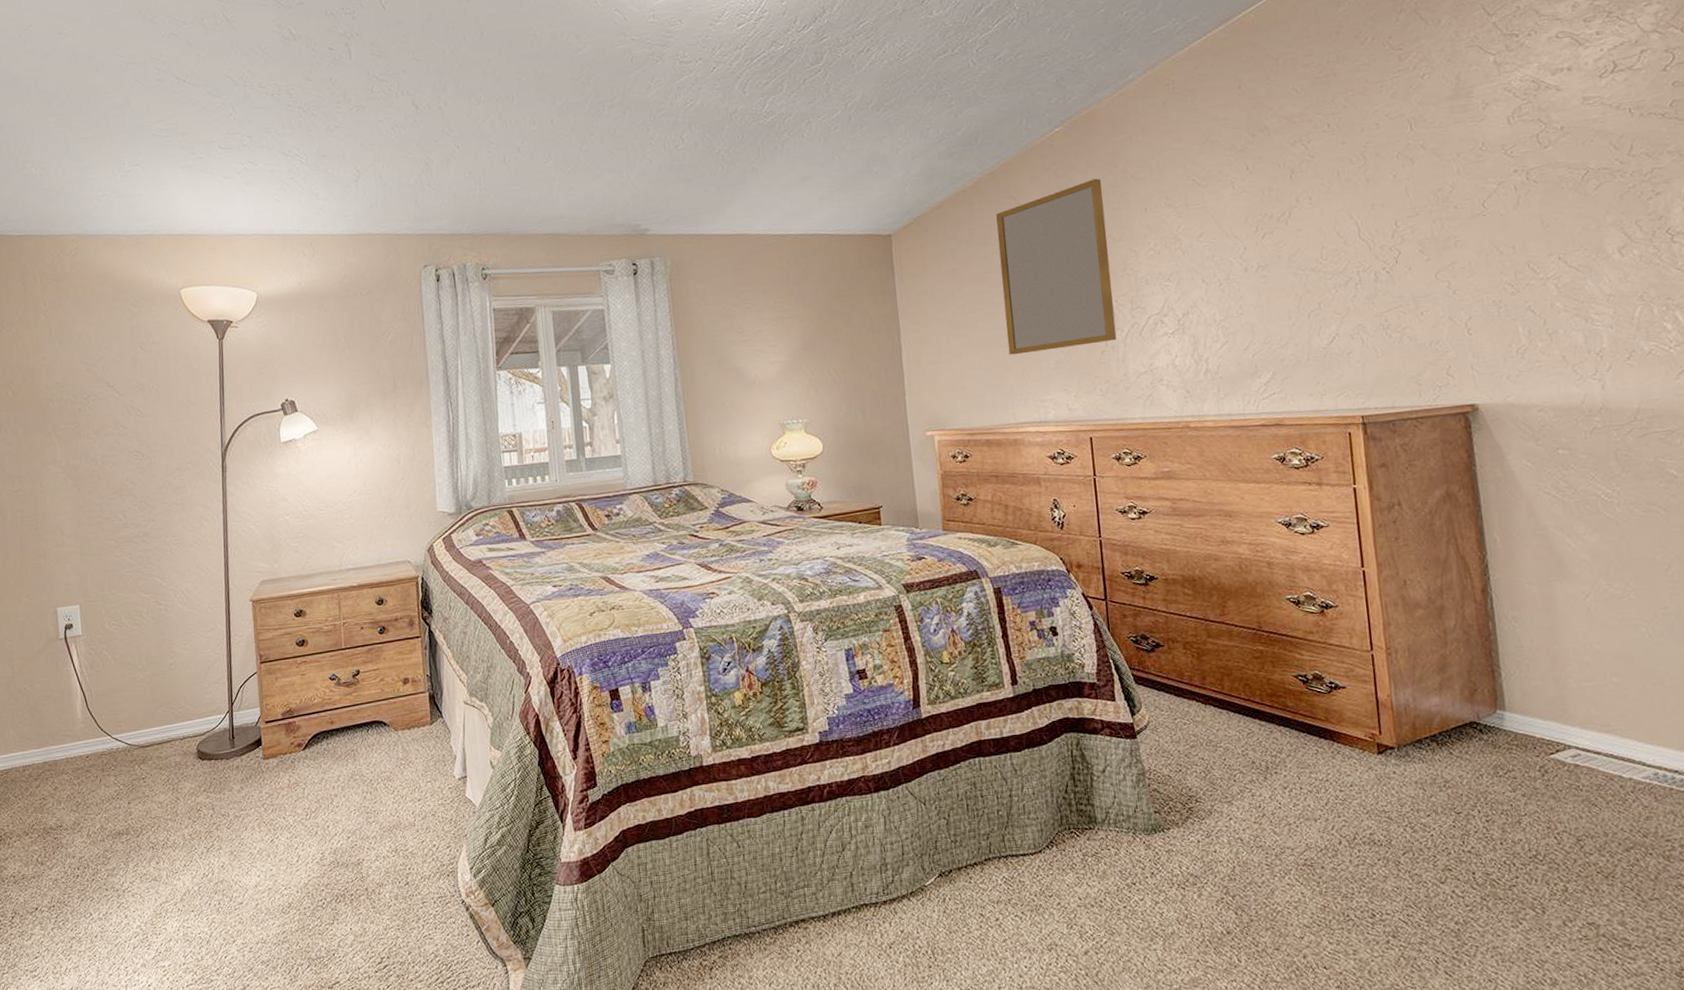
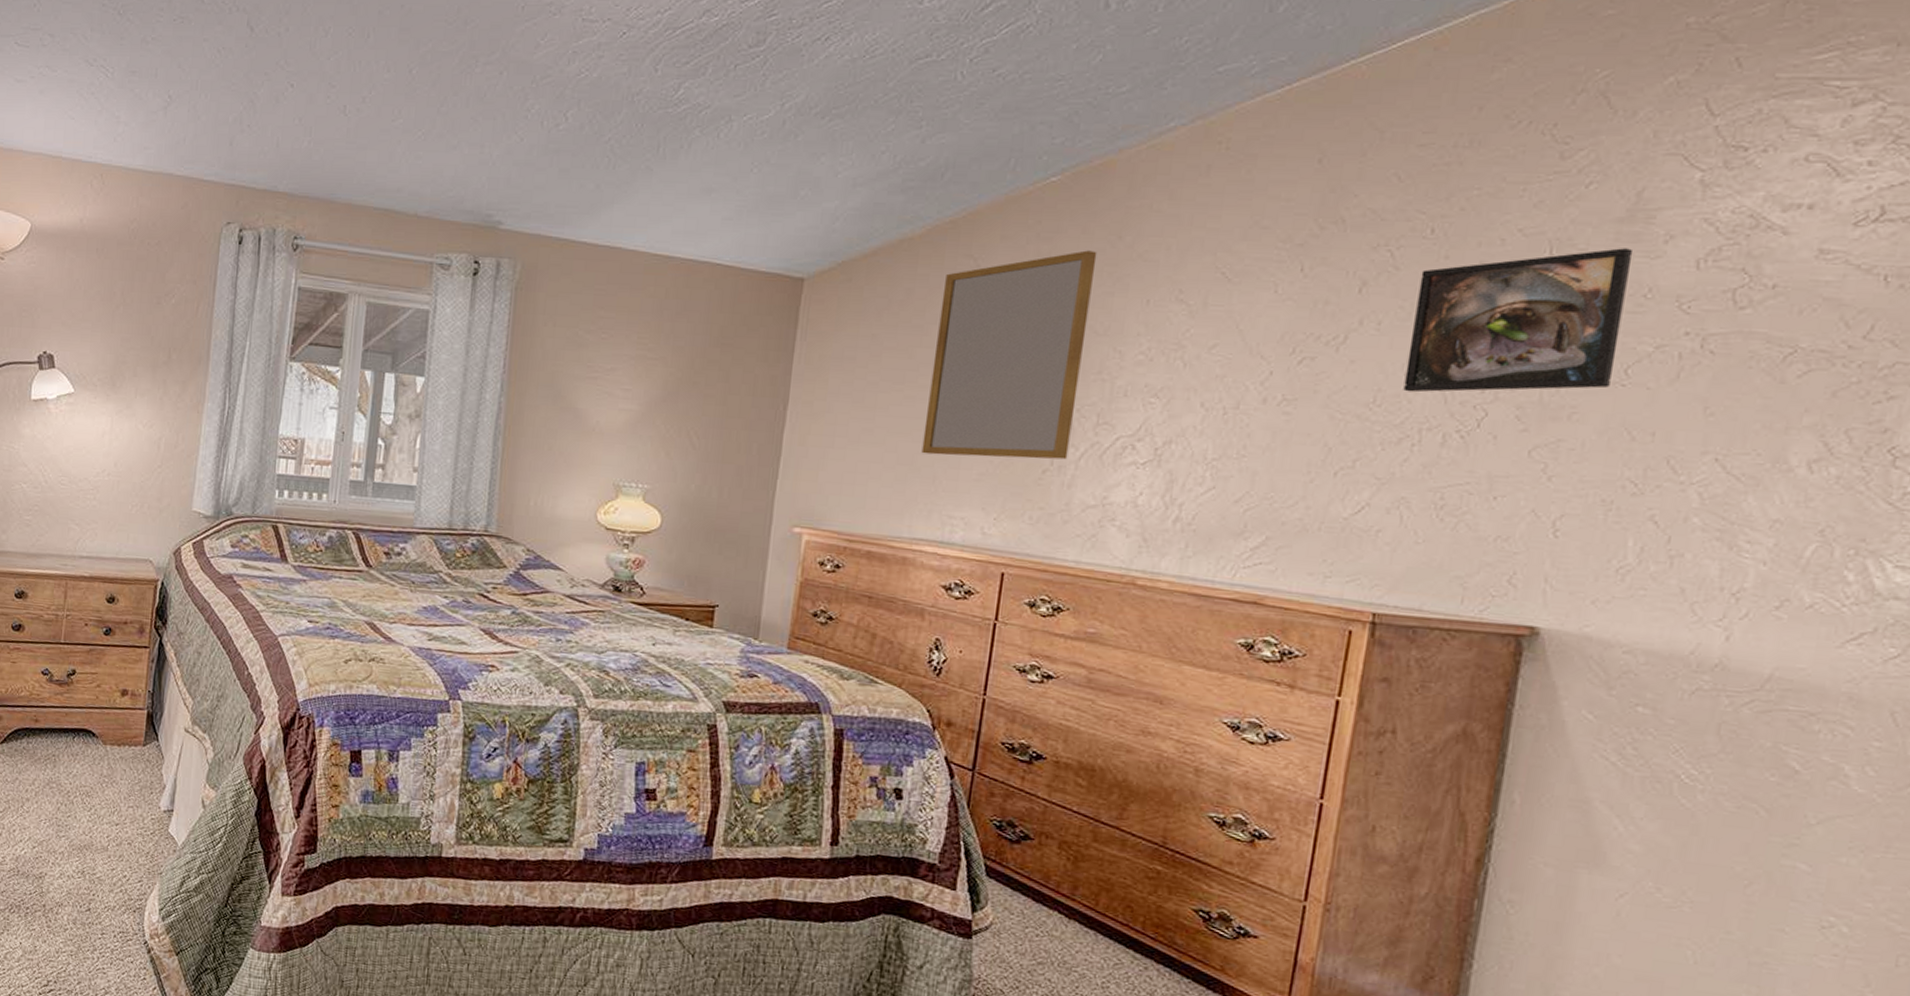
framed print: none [1329,117,1476,246] -> present [1403,248,1634,393]

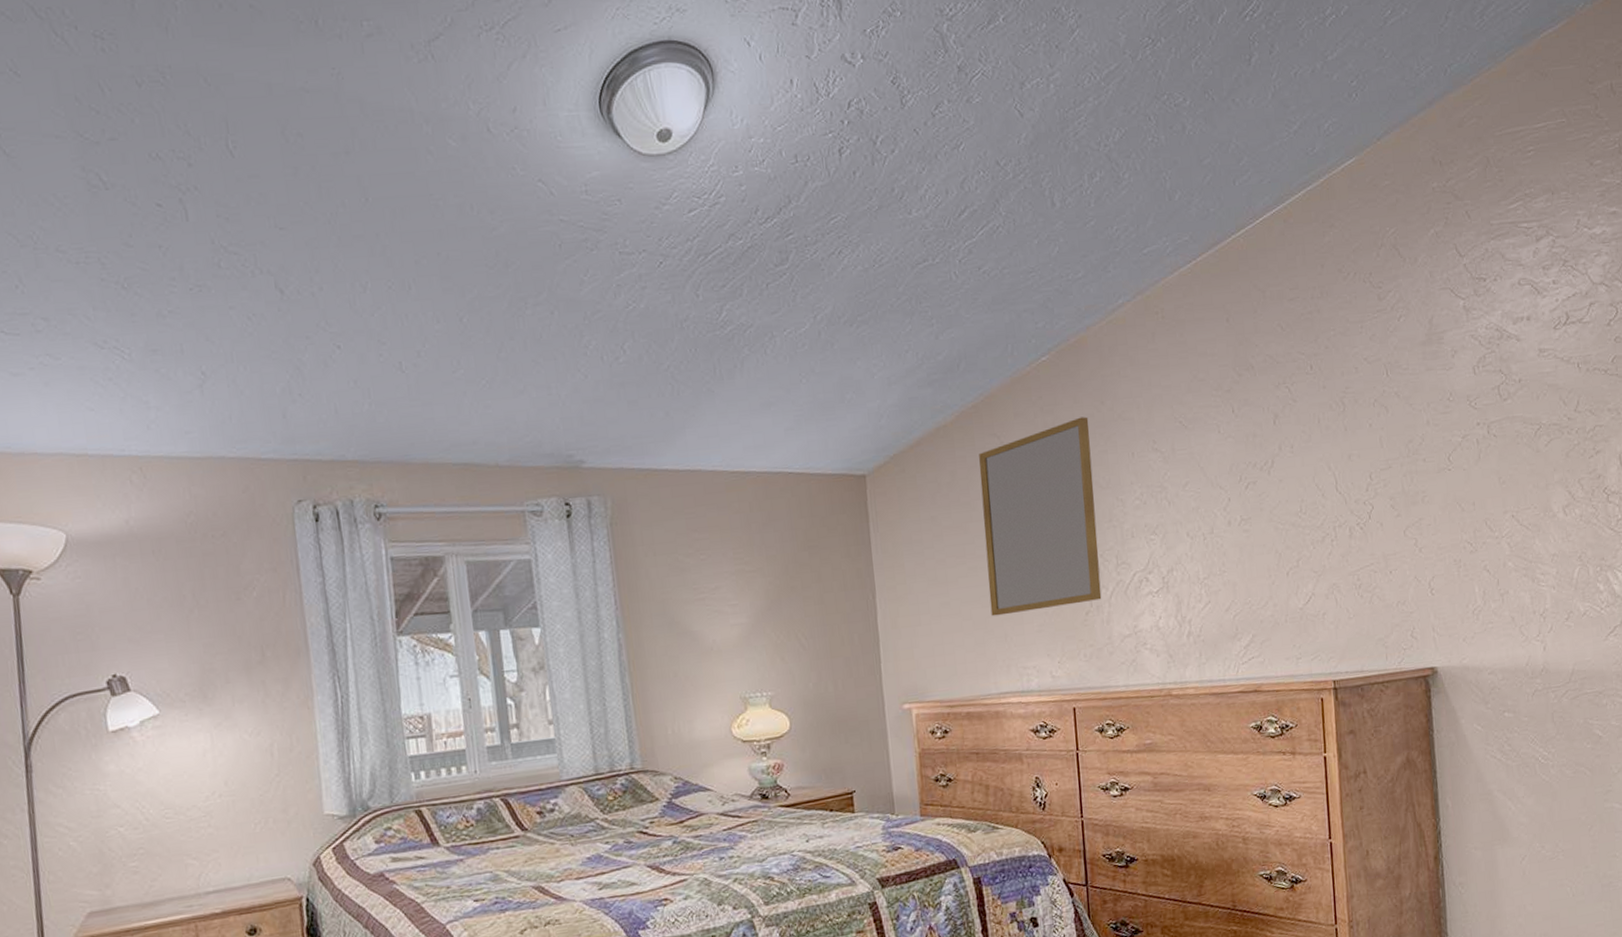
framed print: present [1403,248,1634,393] -> none [1311,364,1442,499]

